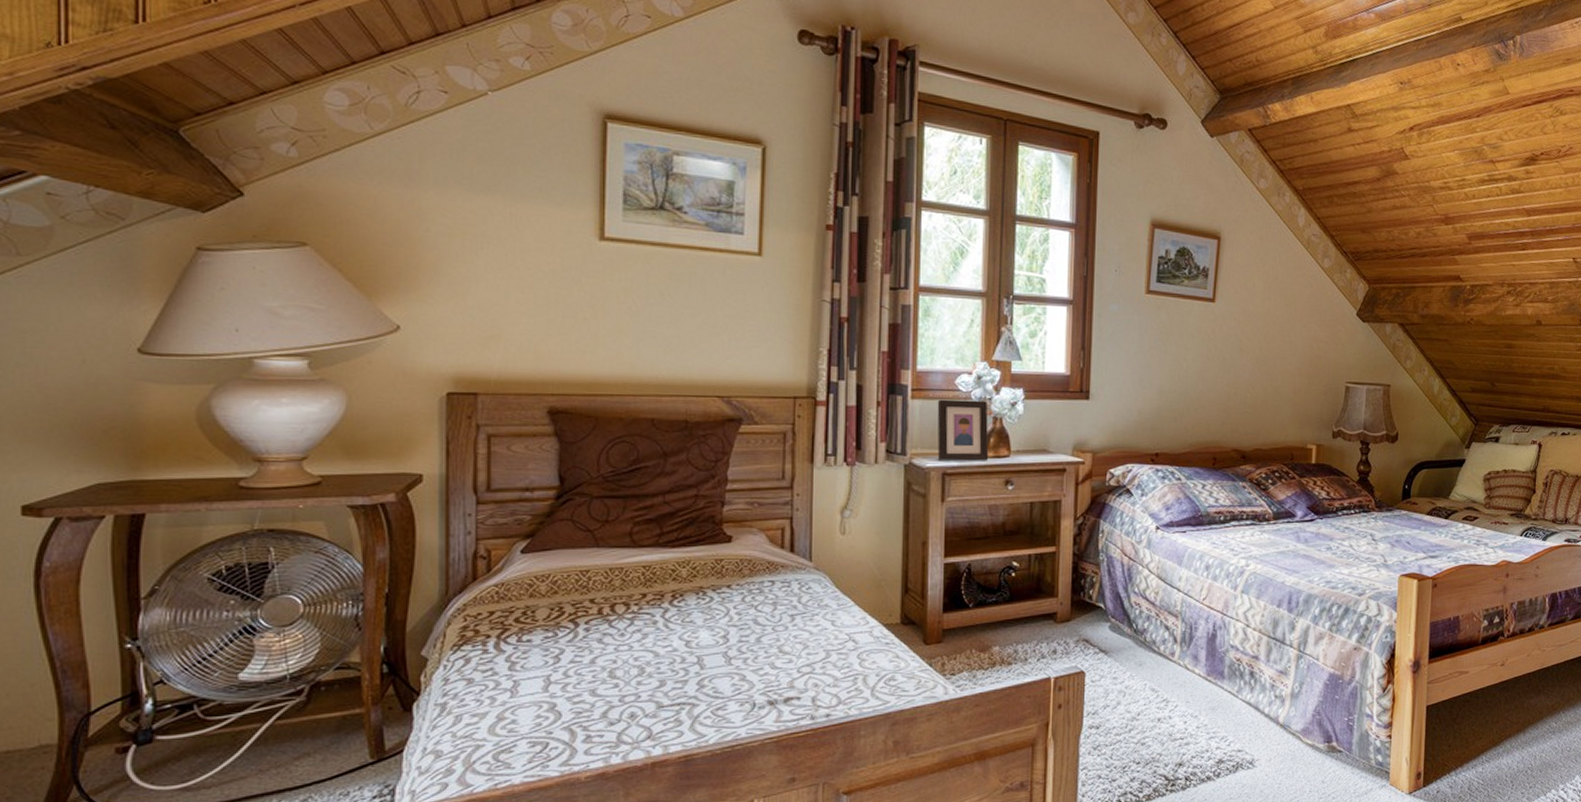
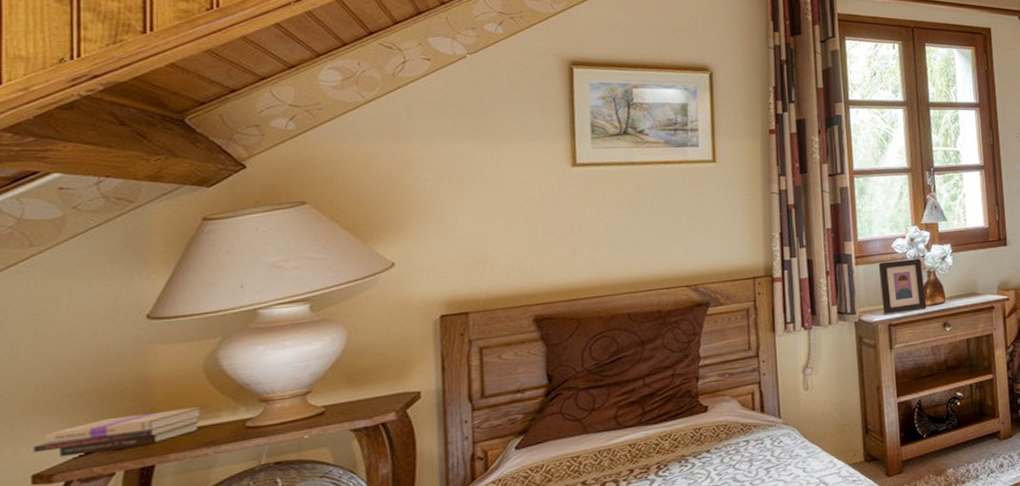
books: none [22,455,194,492] -> present [33,406,202,458]

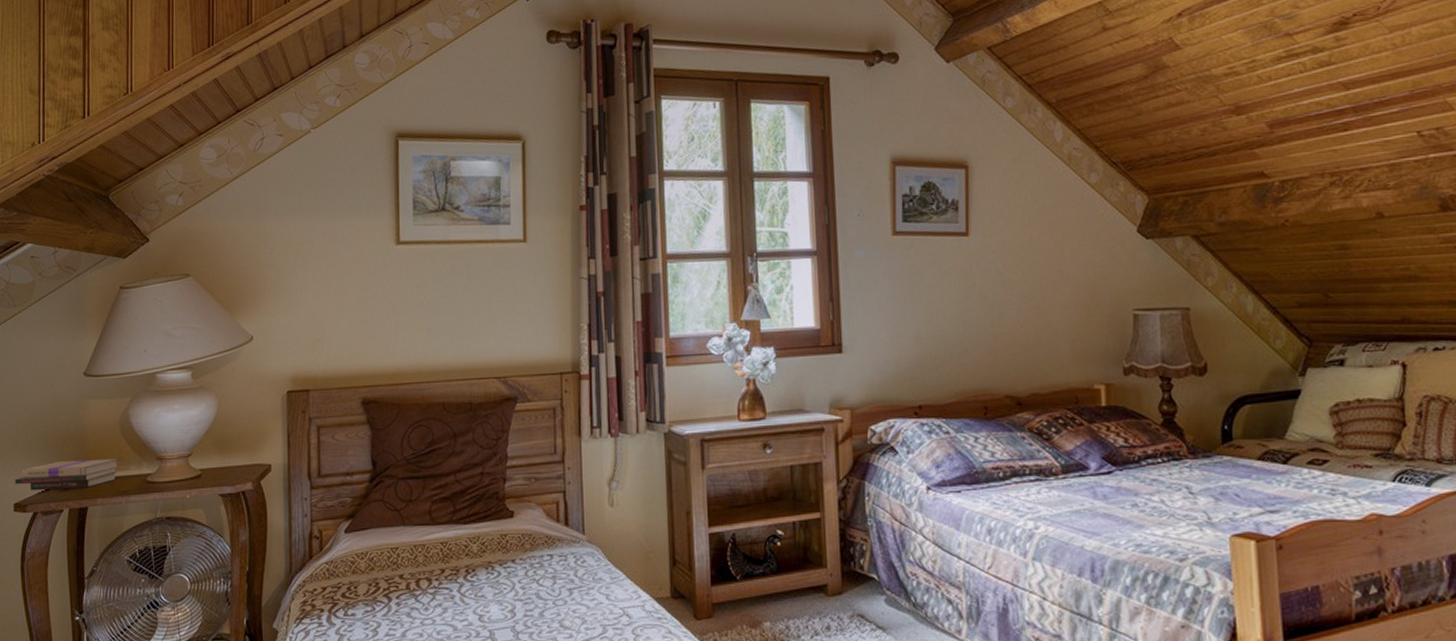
picture frame: present [878,258,927,315] -> none [691,362,745,428]

